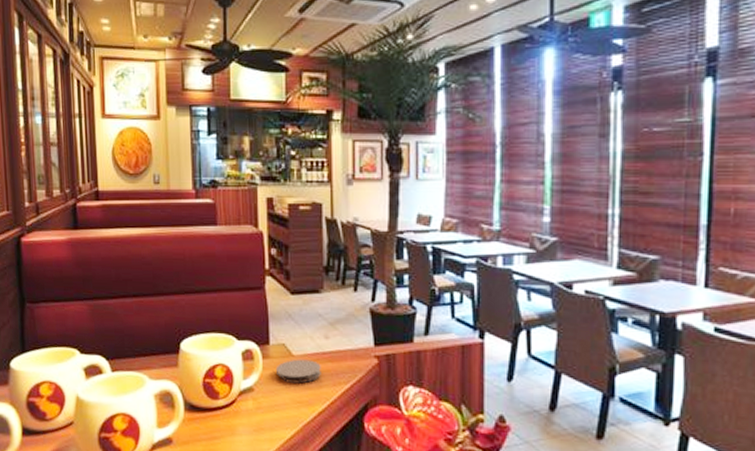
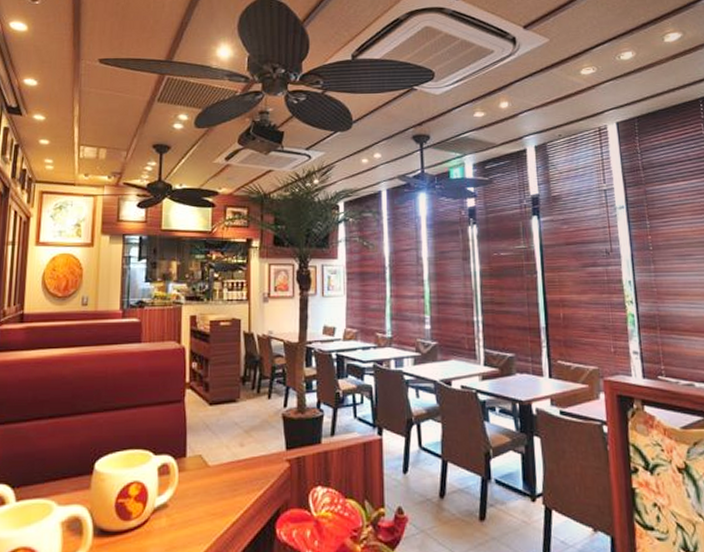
coaster: present [275,359,321,384] -> none [191,469,236,495]

